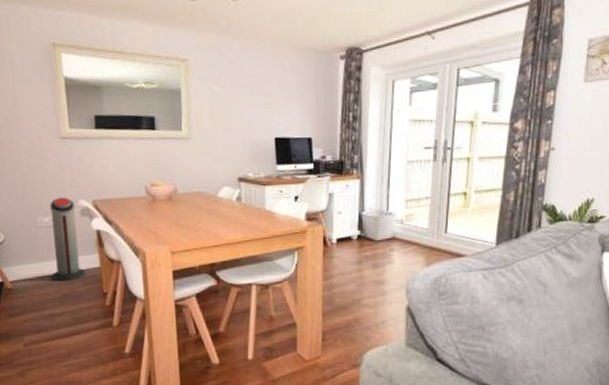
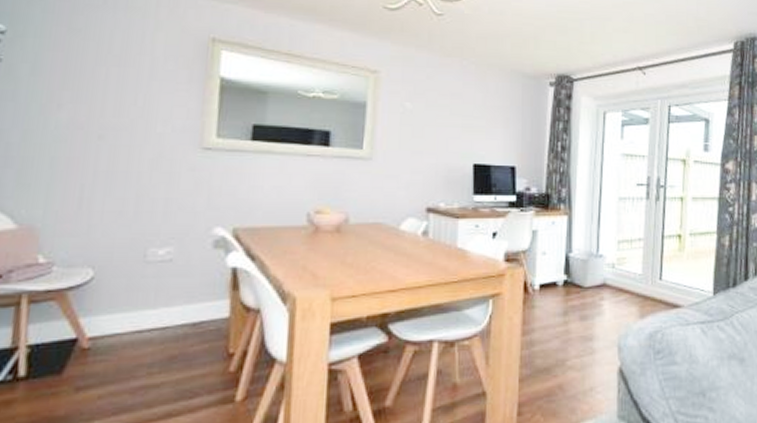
air purifier: present [50,197,86,281] -> none [154,222,208,337]

